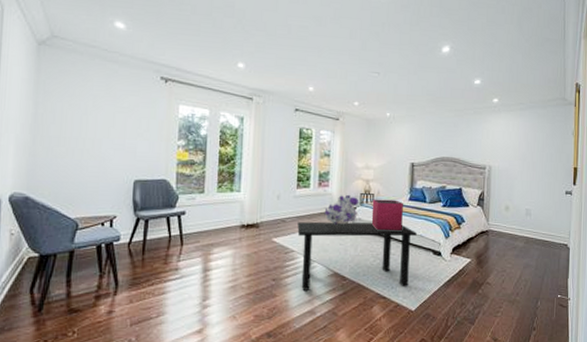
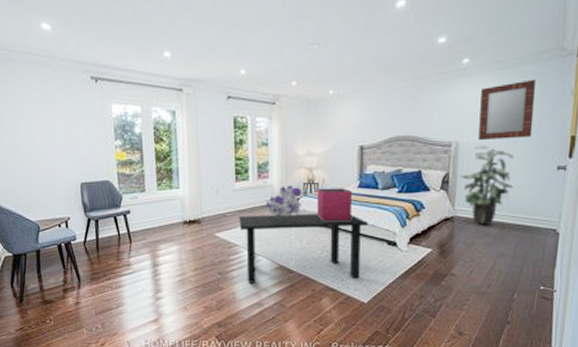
indoor plant: none [493,170,534,239] -> present [461,145,514,225]
home mirror: none [506,120,548,167] -> present [478,79,537,141]

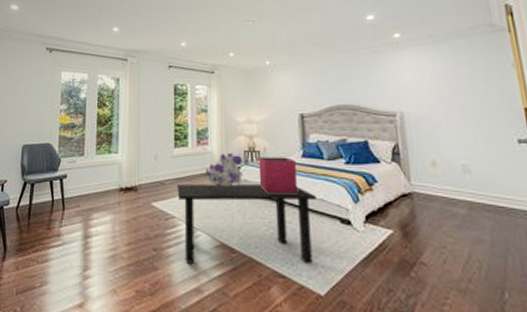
indoor plant: present [461,145,514,225] -> none [412,116,474,204]
home mirror: present [478,79,537,141] -> none [417,52,481,111]

